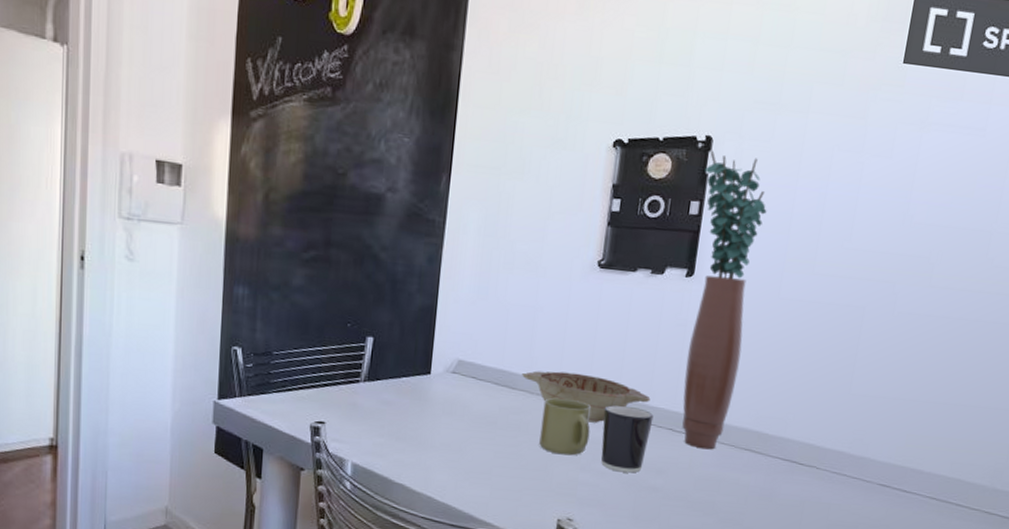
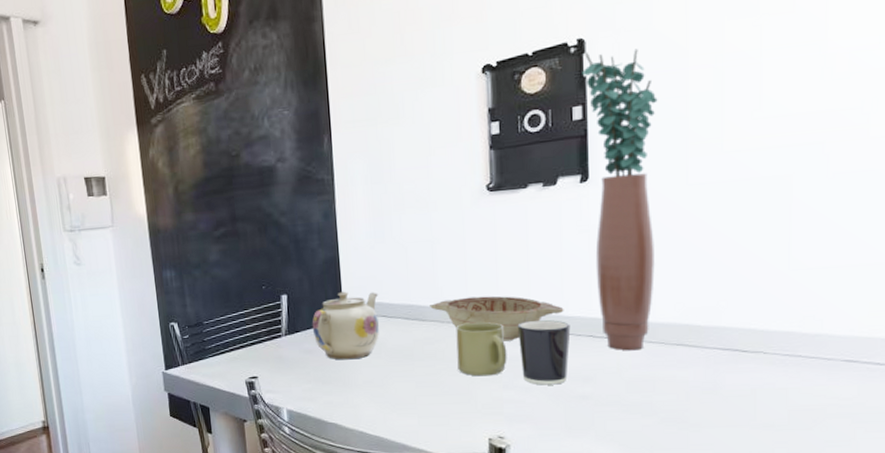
teapot: none [395,343,472,419] -> present [312,291,380,360]

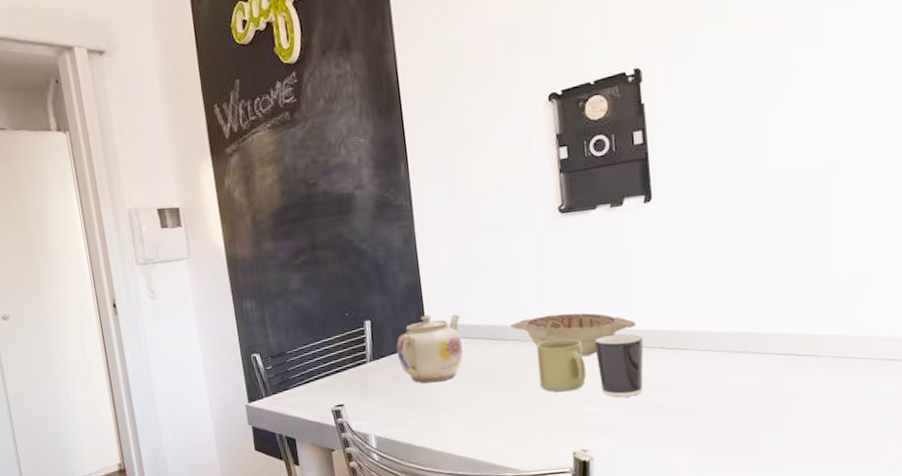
vase: present [582,48,658,350] -> none [640,77,716,360]

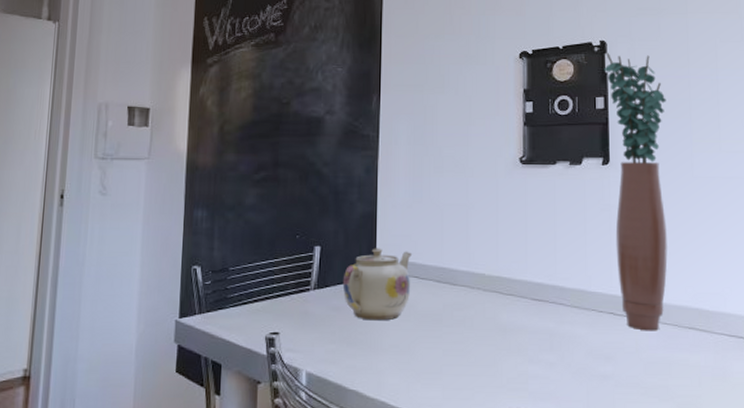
decorative bowl: present [510,313,637,357] -> none [461,264,587,313]
cup: present [536,338,586,392] -> none [485,290,533,348]
mug: present [594,334,644,398] -> none [544,293,593,362]
vase: none [640,77,716,360] -> present [604,52,668,330]

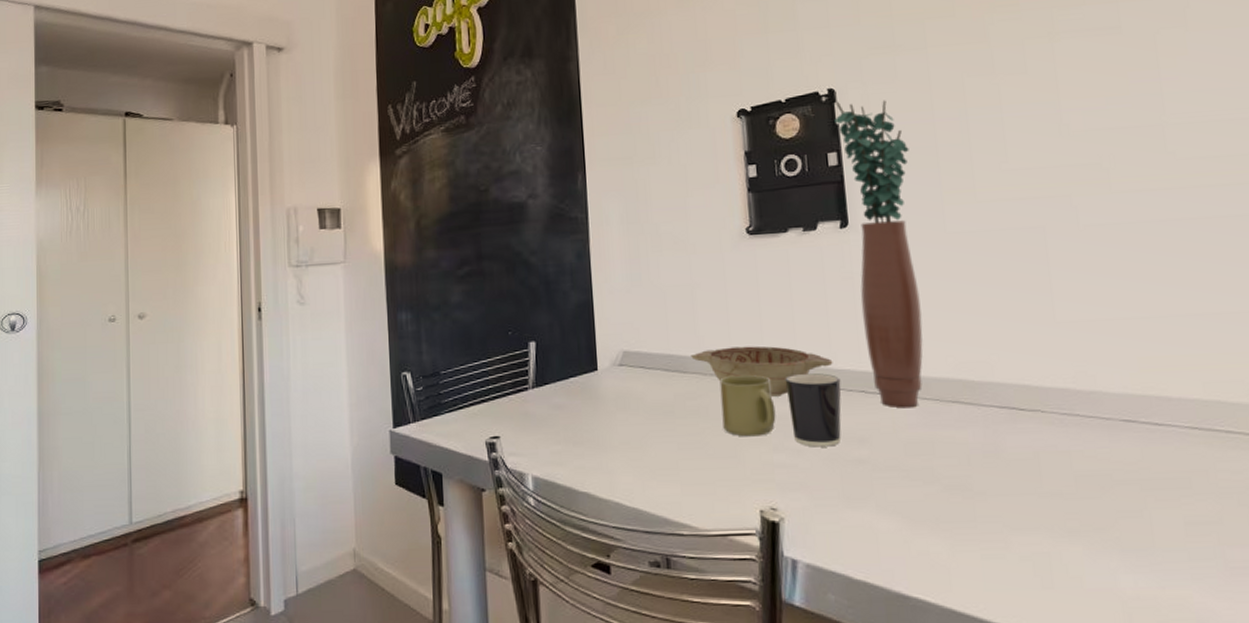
teapot: present [342,248,413,321] -> none [562,338,638,417]
decorative bowl: none [461,264,587,313] -> present [691,346,833,397]
cup: none [485,290,533,348] -> present [719,374,776,437]
mug: none [544,293,593,362] -> present [785,372,842,447]

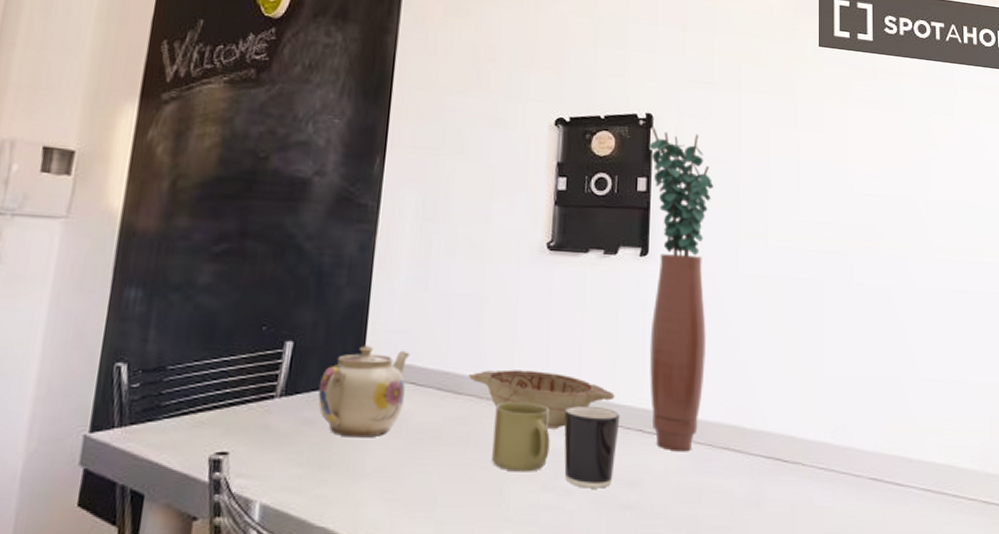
teapot: none [562,338,638,417] -> present [318,345,411,438]

